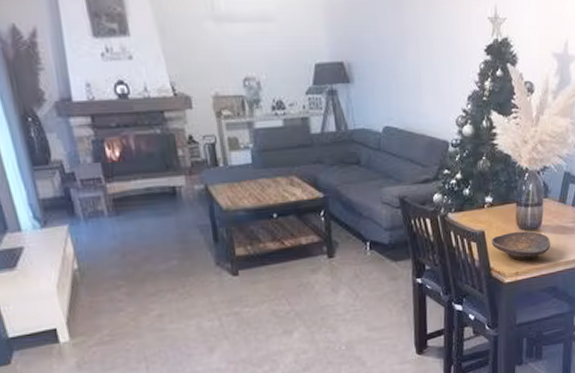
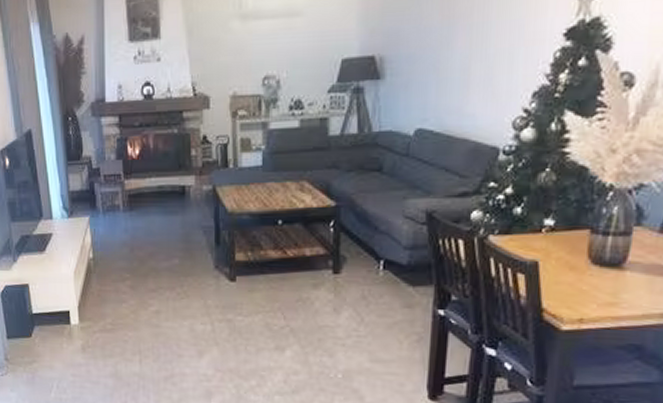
decorative bowl: present [491,231,551,260] -> none [546,266,640,305]

